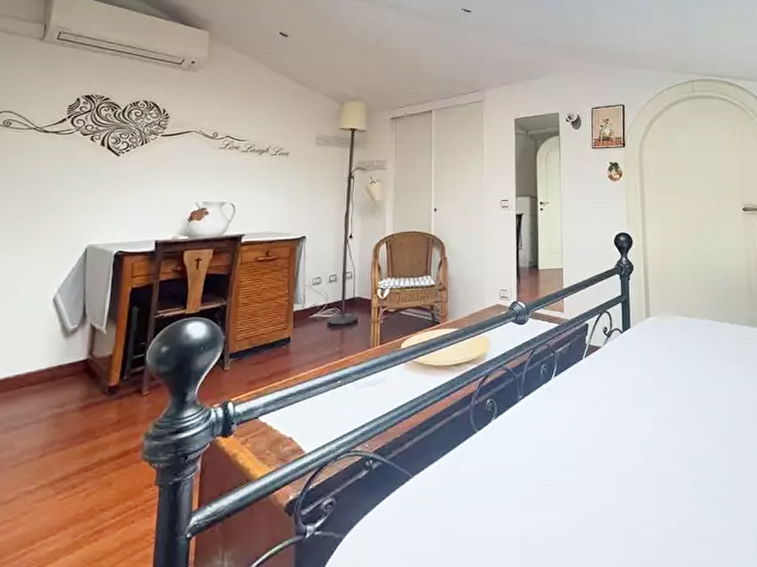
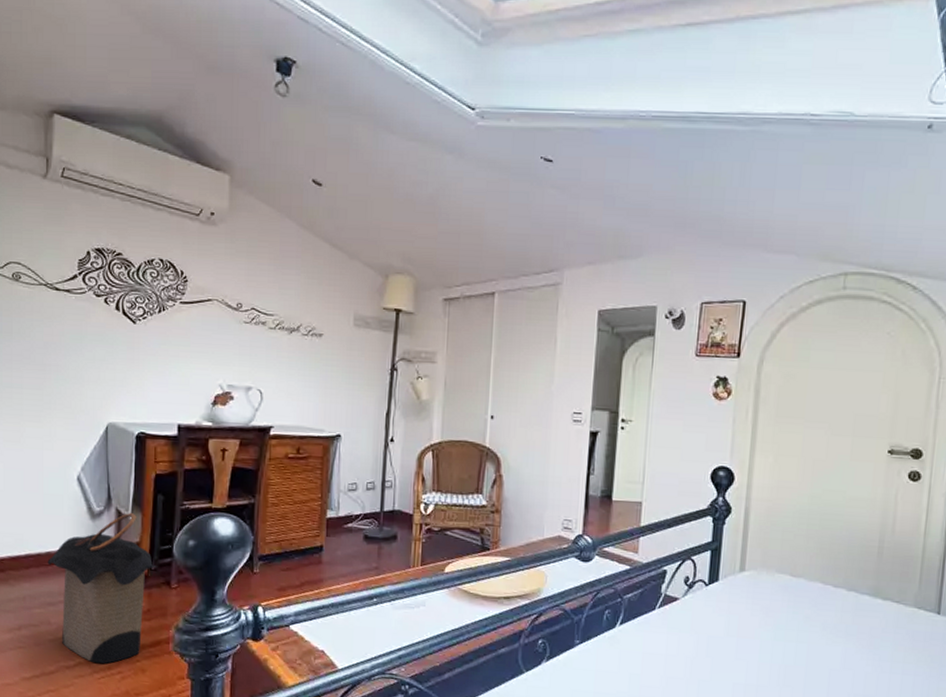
laundry hamper: none [15,327,129,484] -> present [47,513,157,664]

